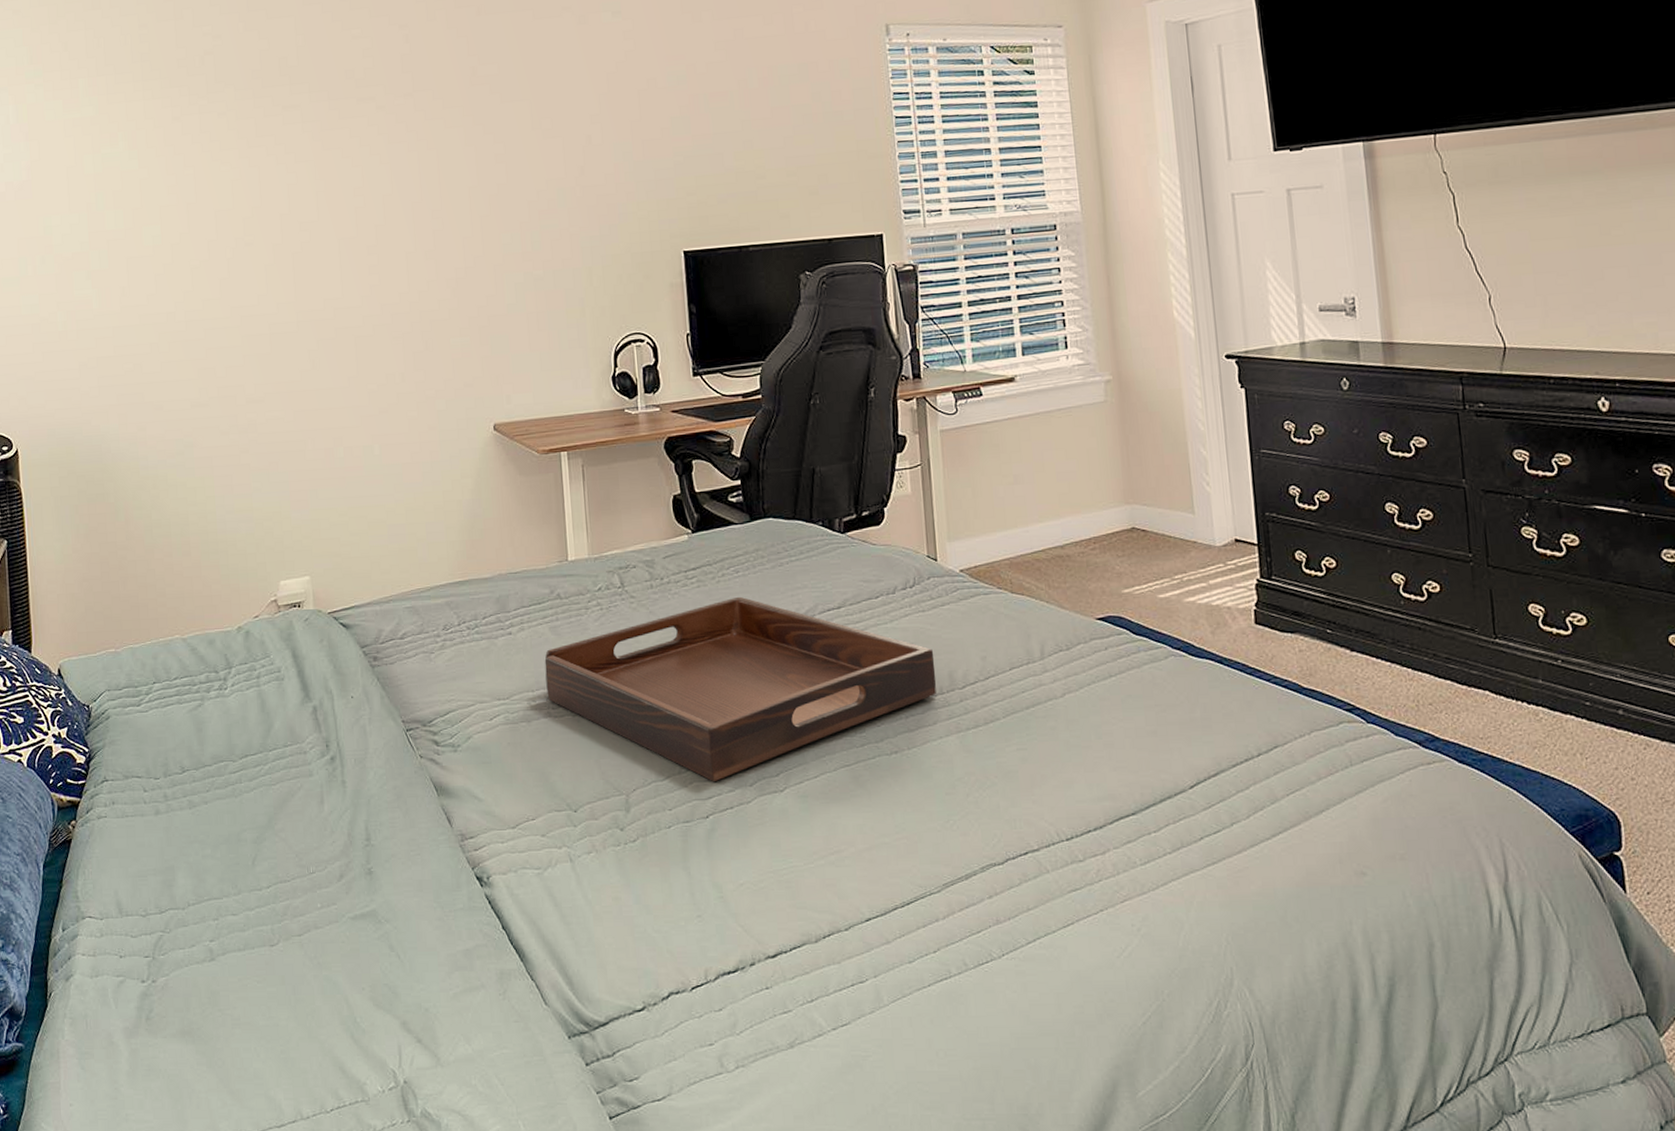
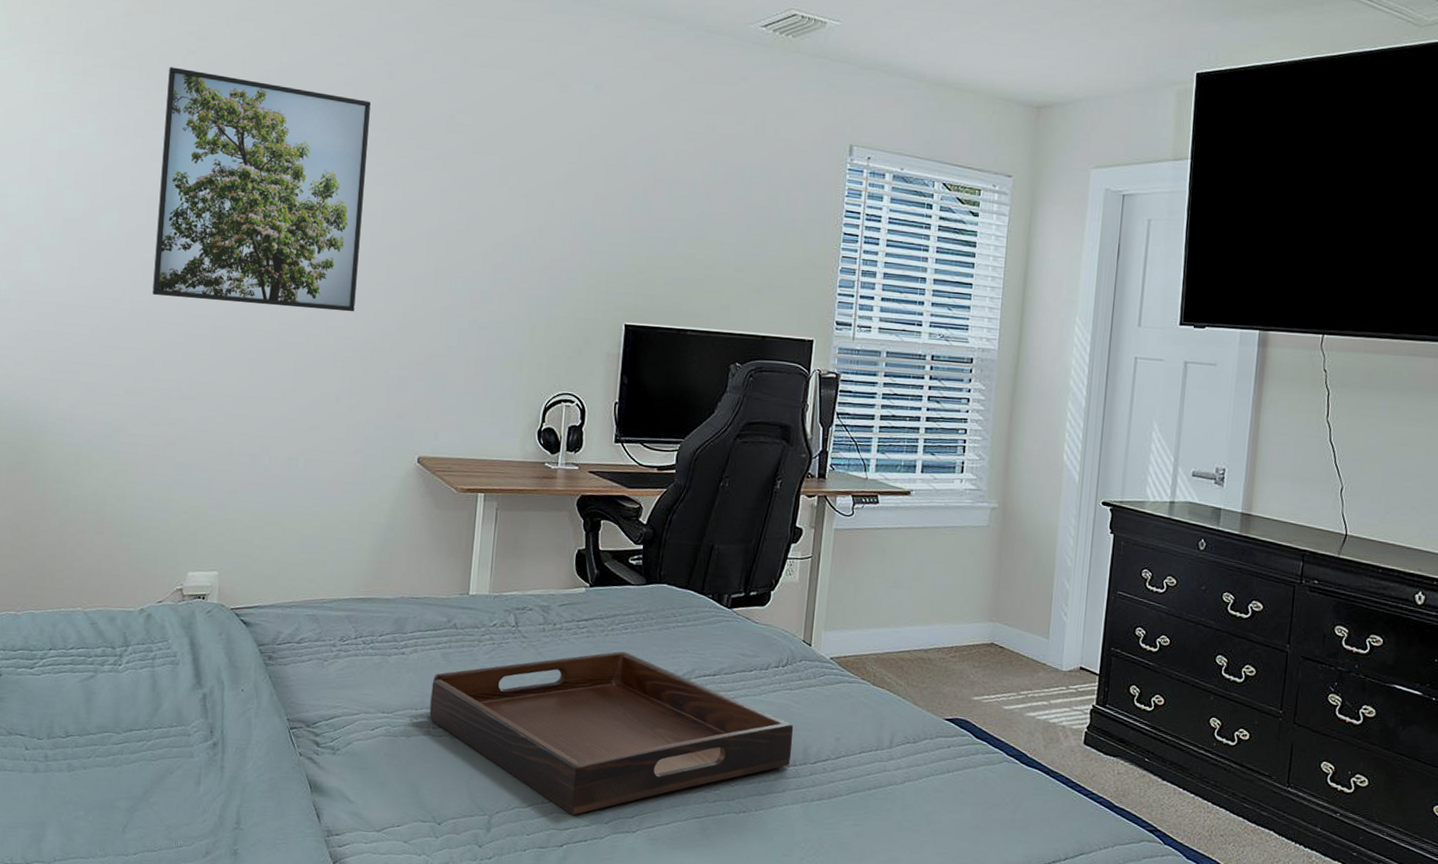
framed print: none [189,69,407,303] -> present [152,67,371,312]

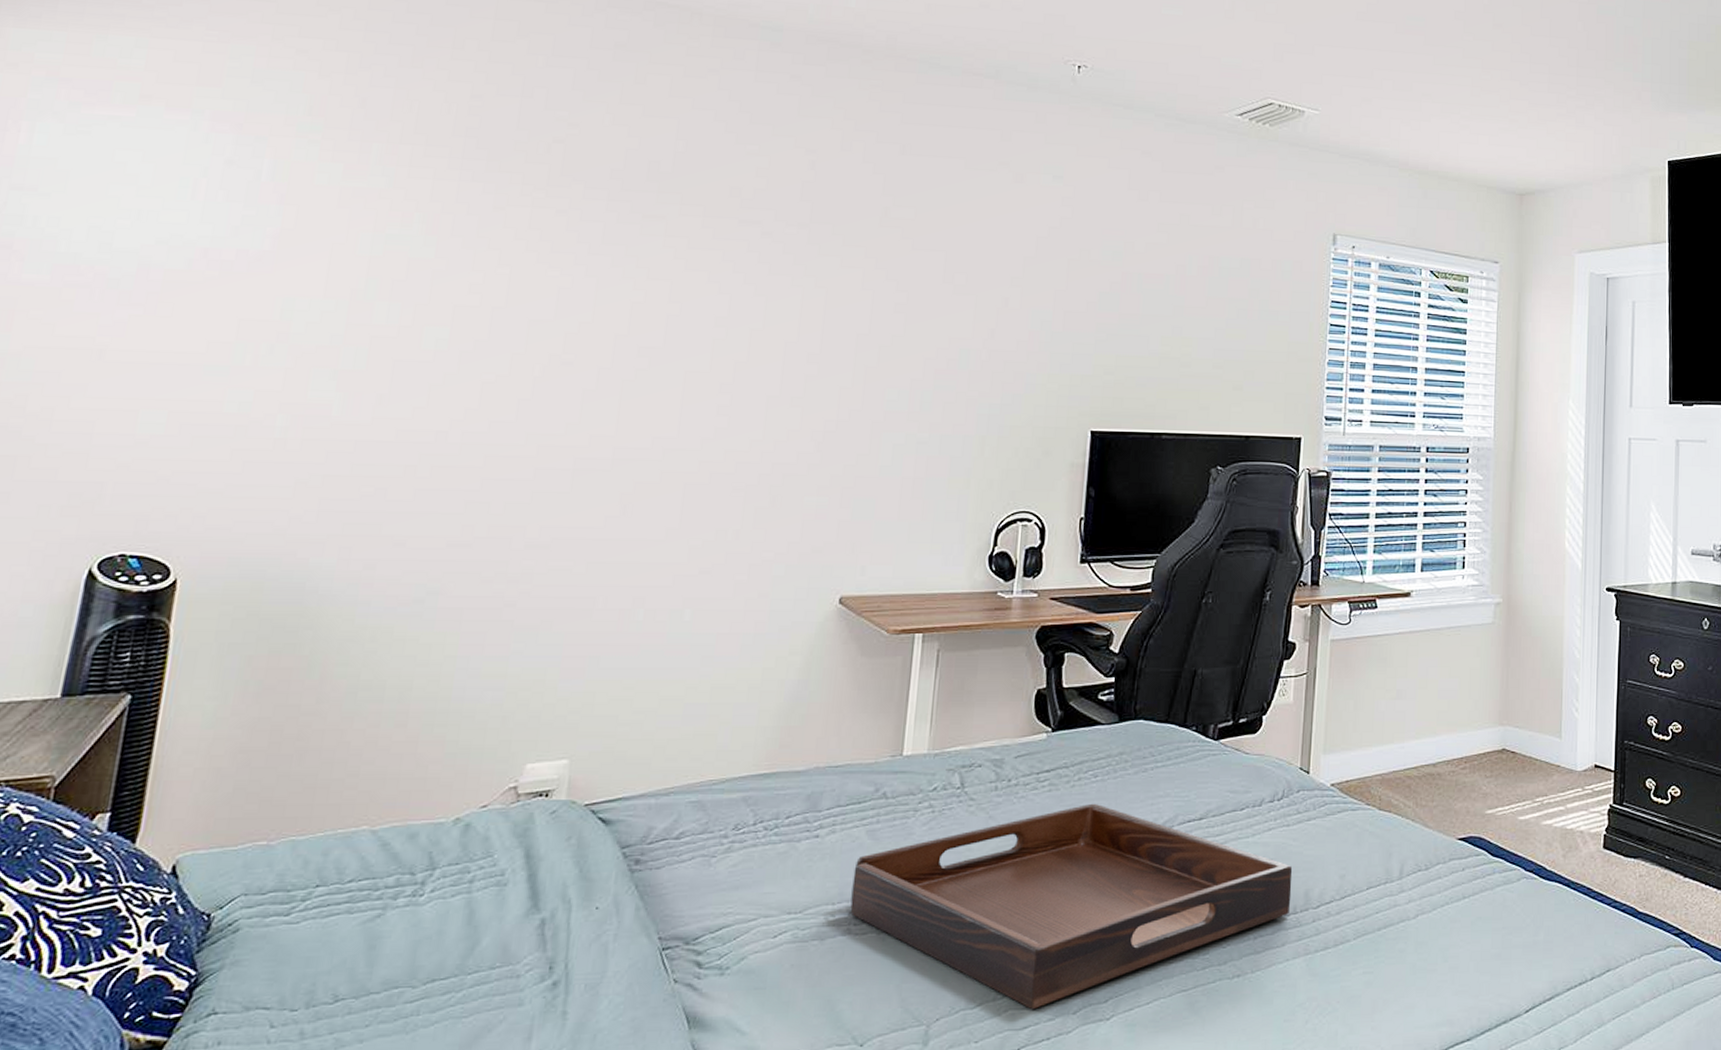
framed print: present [152,67,371,312] -> none [492,157,787,433]

